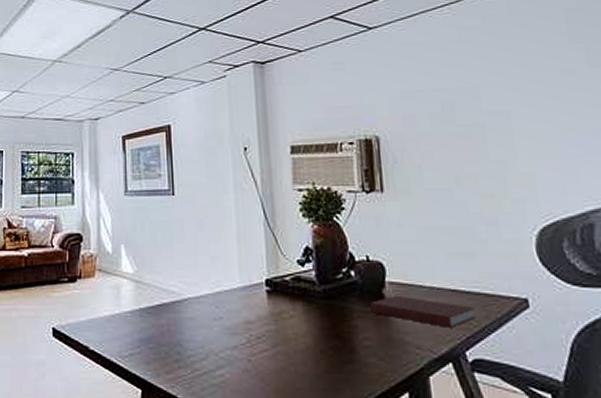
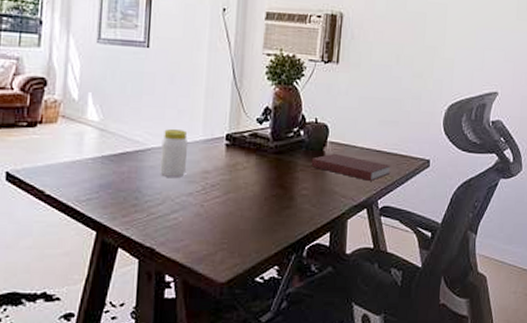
jar: none [198,277,227,329] -> present [160,129,189,177]

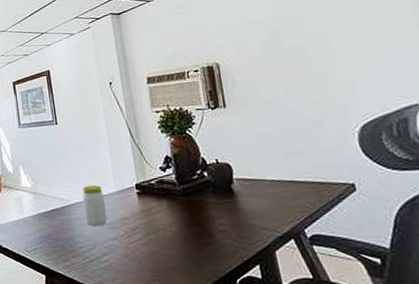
notebook: present [311,153,391,181] -> none [221,188,312,212]

